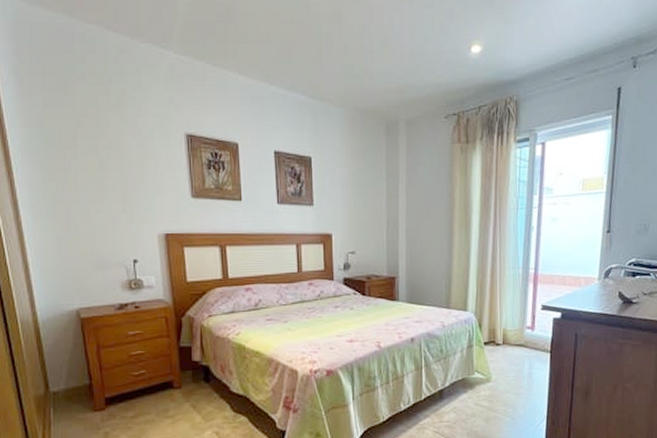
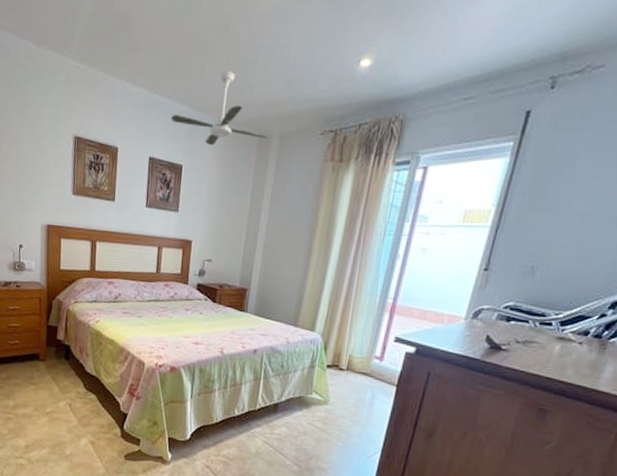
ceiling fan: none [292,61,395,136] -> present [170,72,268,146]

